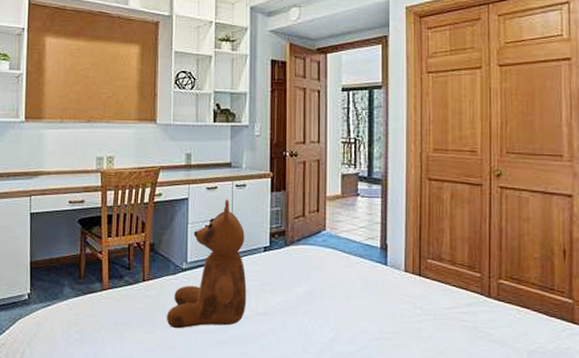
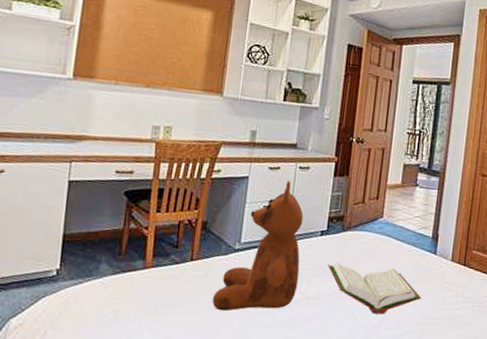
book: none [273,277,377,329] -> present [327,262,422,314]

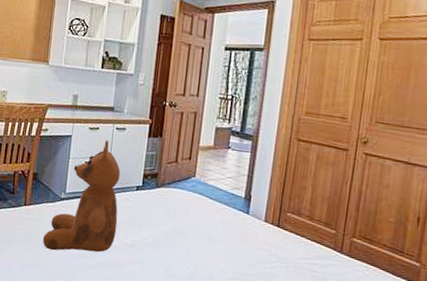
book: present [327,262,422,314] -> none [142,215,234,266]

